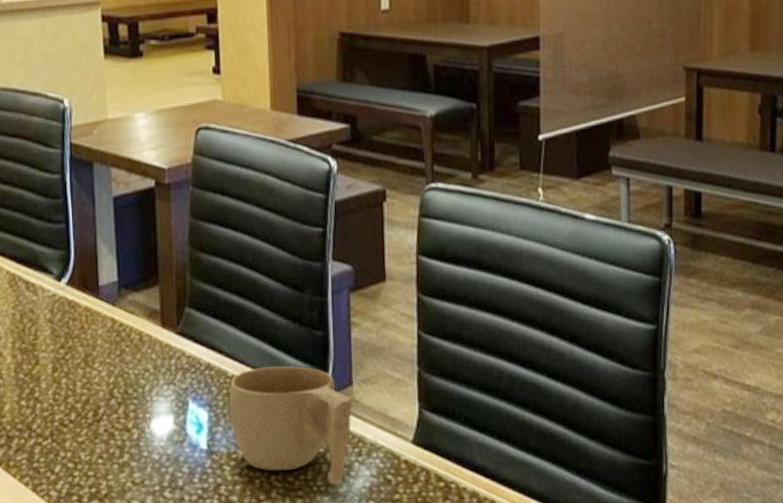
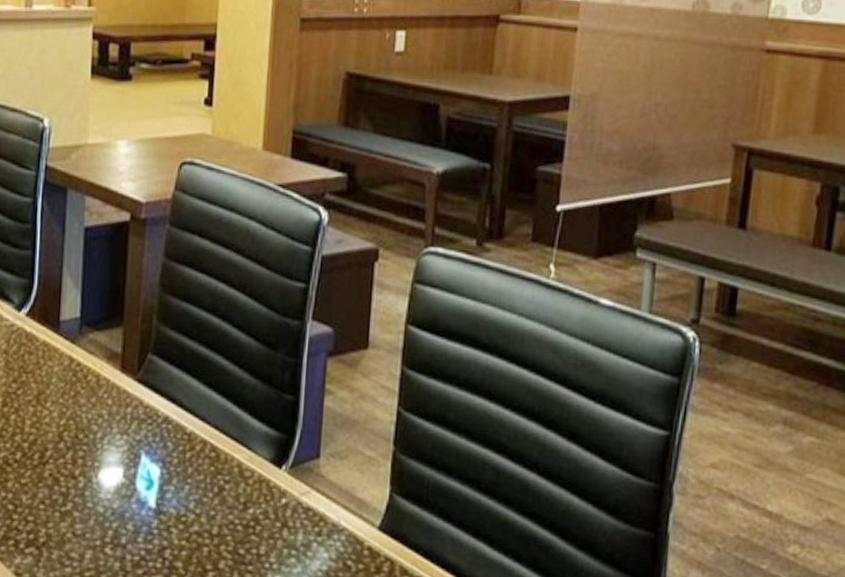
cup: present [229,365,352,484] -> none [184,427,317,563]

